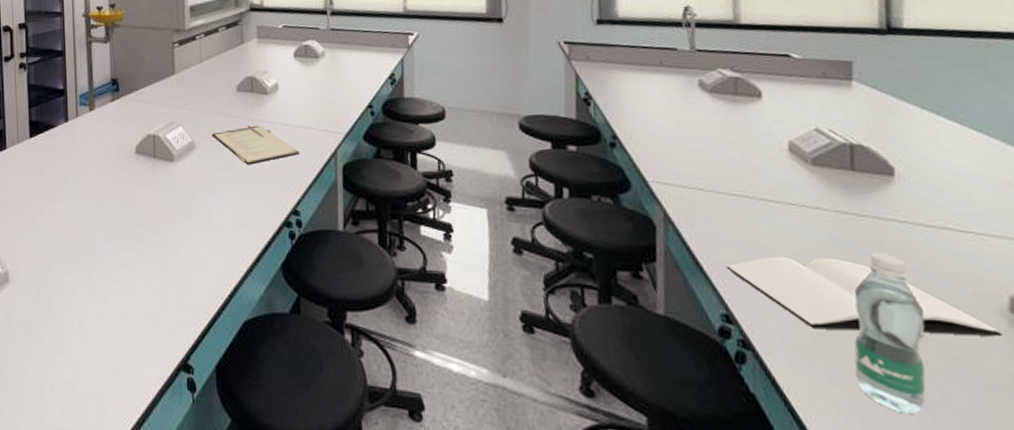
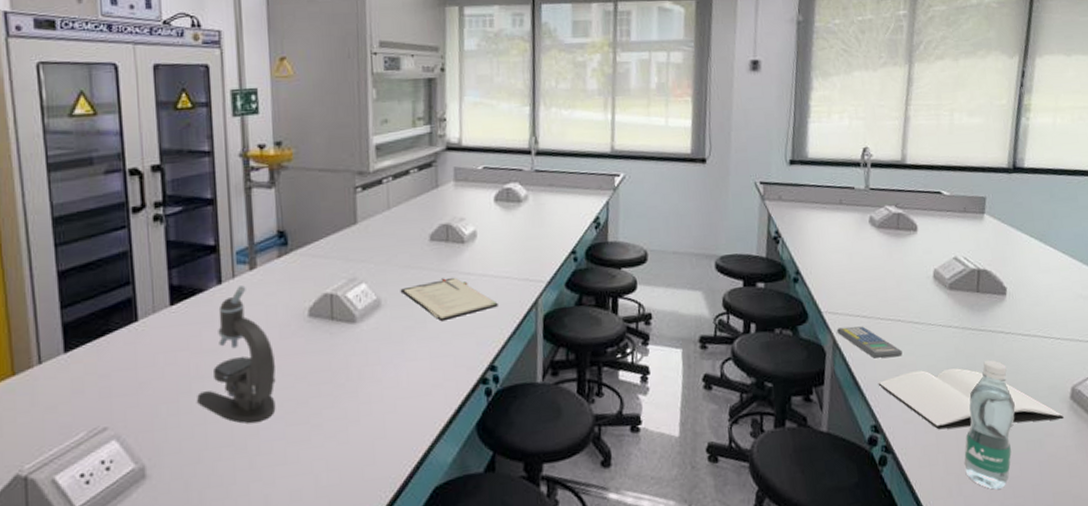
microscope: none [48,124,109,243] -> present [197,285,276,423]
calculator: none [667,199,756,238] -> present [837,326,903,358]

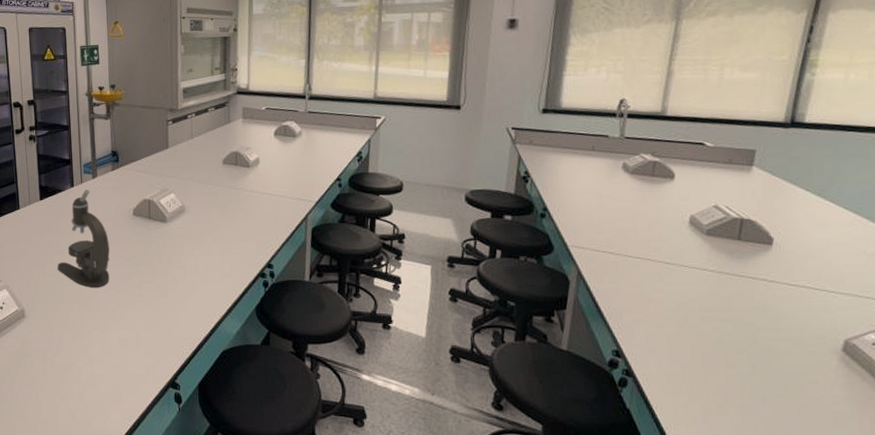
clipboard: present [400,277,498,321] -> none [199,193,275,226]
calculator: present [837,326,903,358] -> none [582,260,650,292]
book: present [878,367,1064,430] -> none [622,307,832,370]
bottle: present [964,359,1015,490] -> none [711,304,774,424]

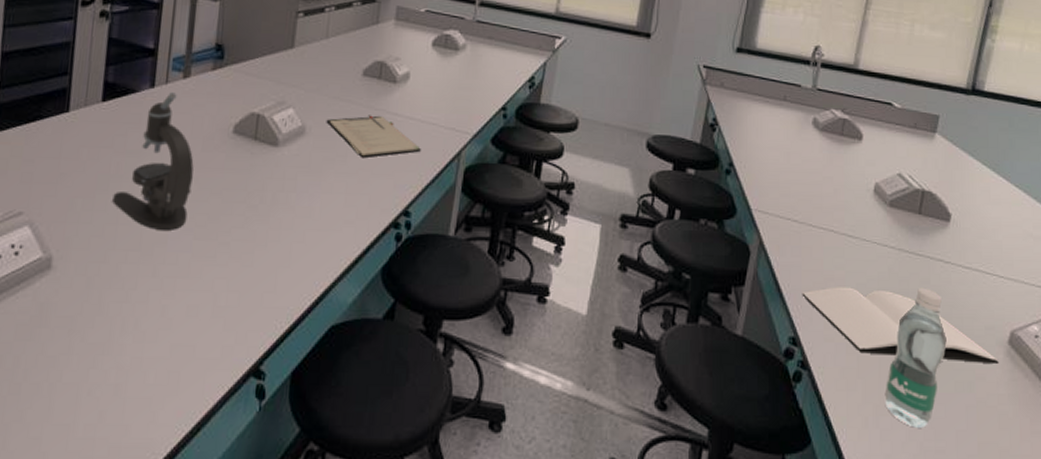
clipboard: none [199,193,275,226] -> present [326,115,421,157]
book: none [622,307,832,370] -> present [802,287,999,365]
bottle: none [711,304,774,424] -> present [884,287,947,428]

